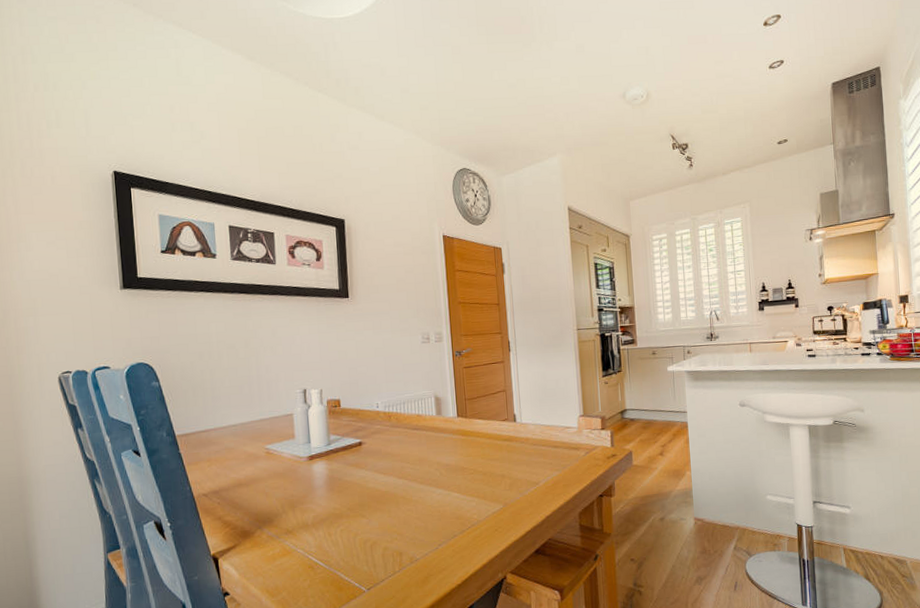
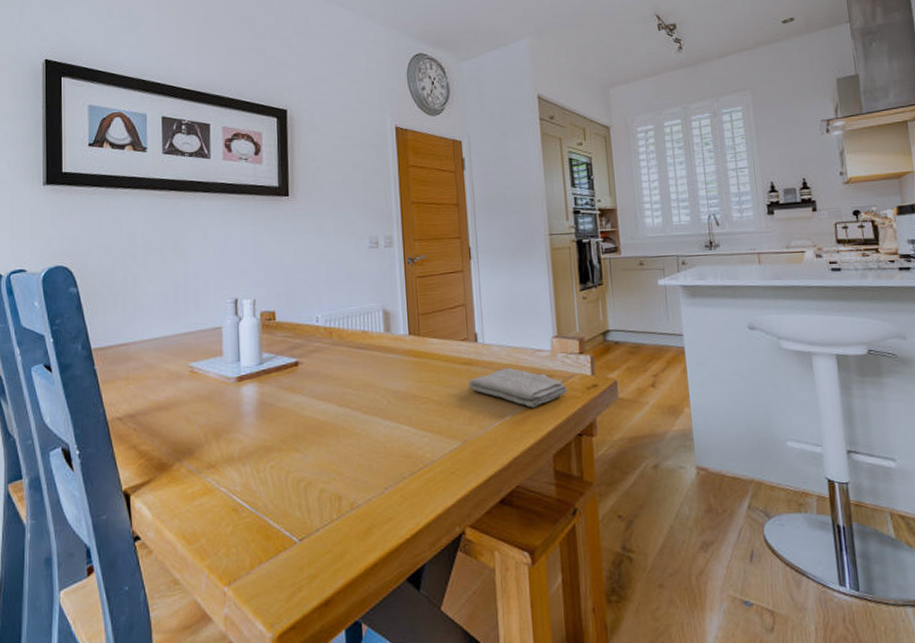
washcloth: none [509,442,591,475] -> present [469,367,568,408]

